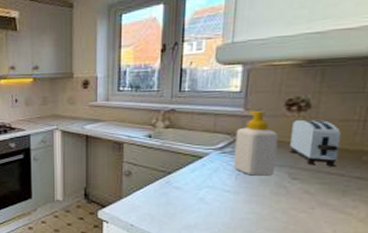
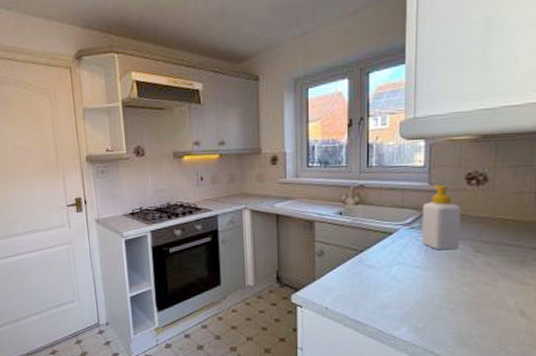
toaster: present [289,120,342,167] -> none [472,193,517,239]

